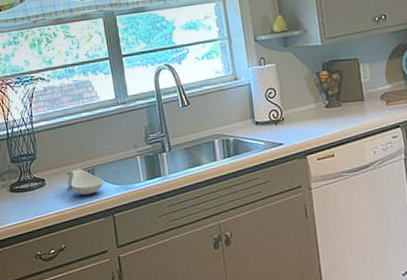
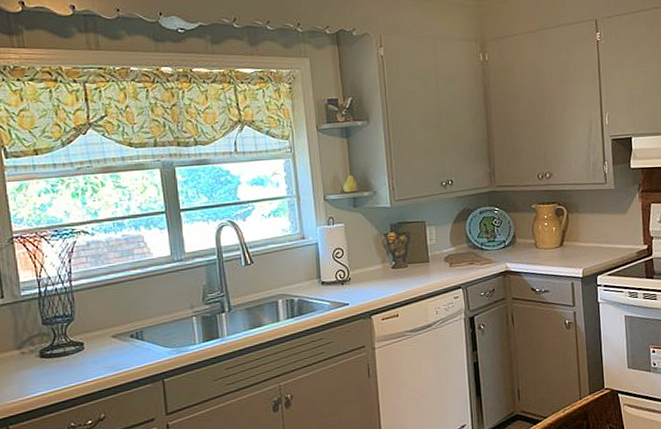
spoon rest: present [67,169,104,196] -> none [110,331,154,360]

